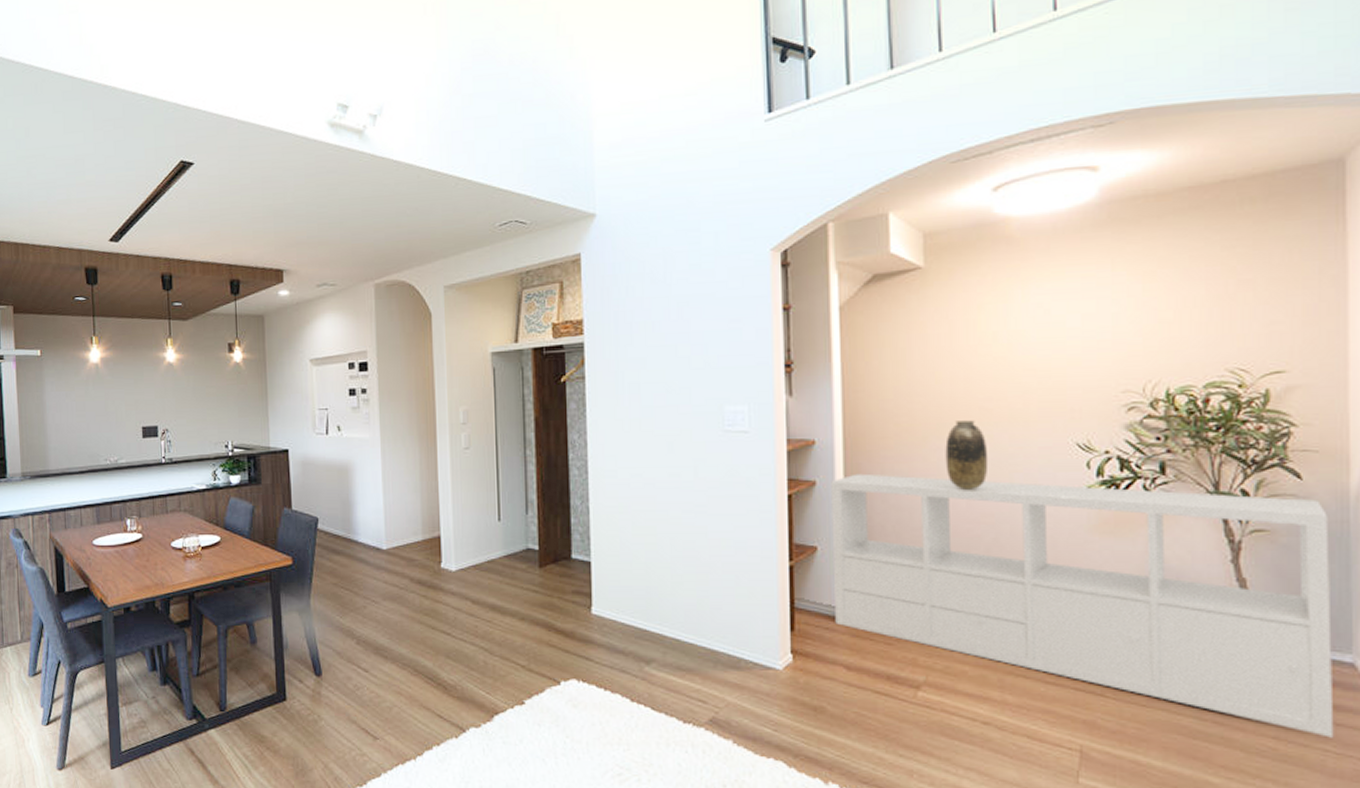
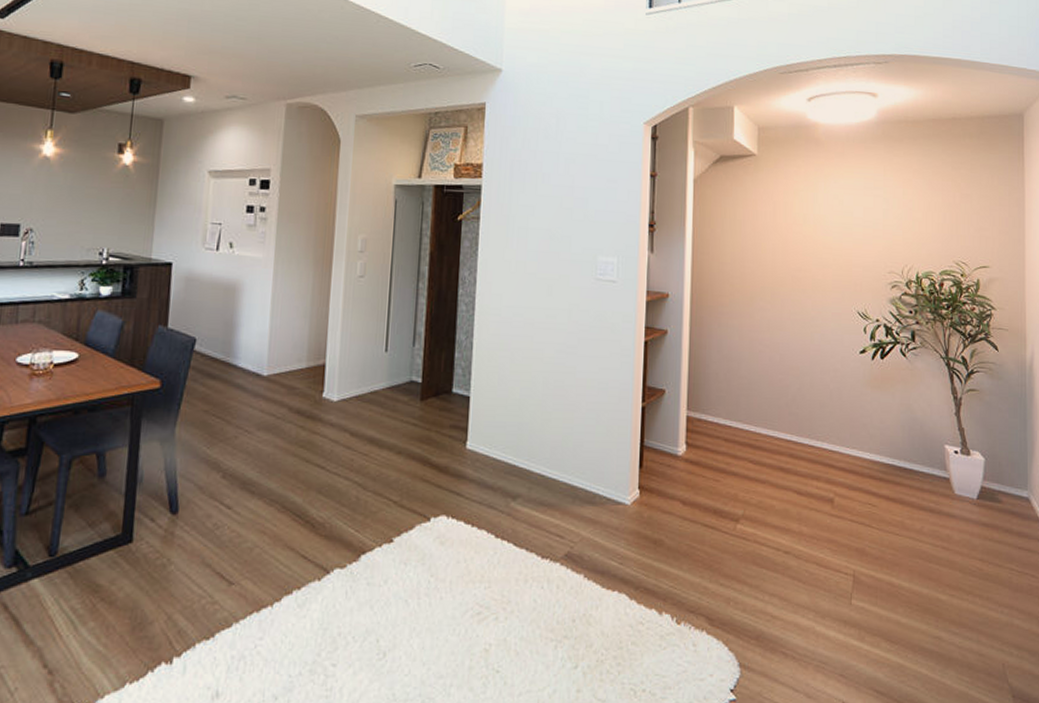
storage cabinet: present [831,473,1334,738] -> none [676,326,1017,559]
vase: present [945,420,989,490] -> none [766,286,797,345]

